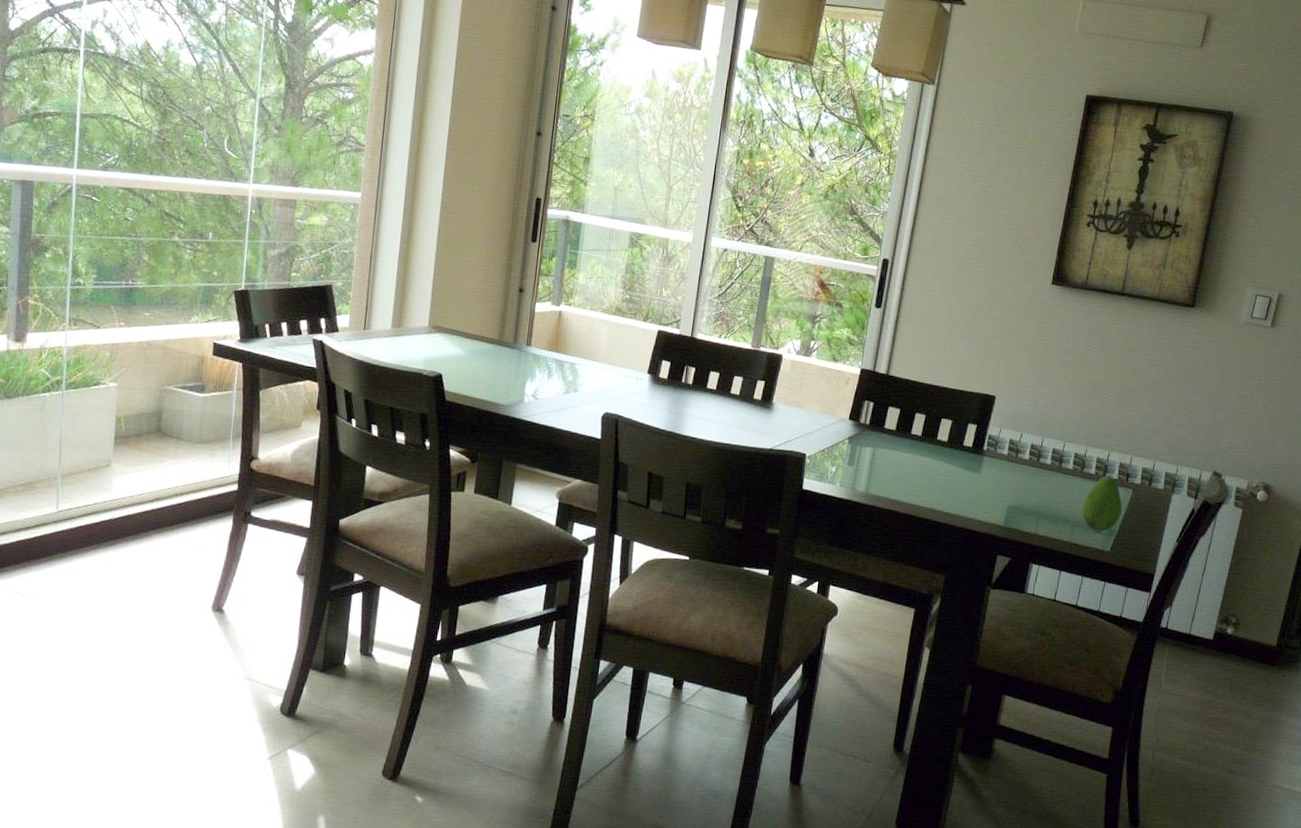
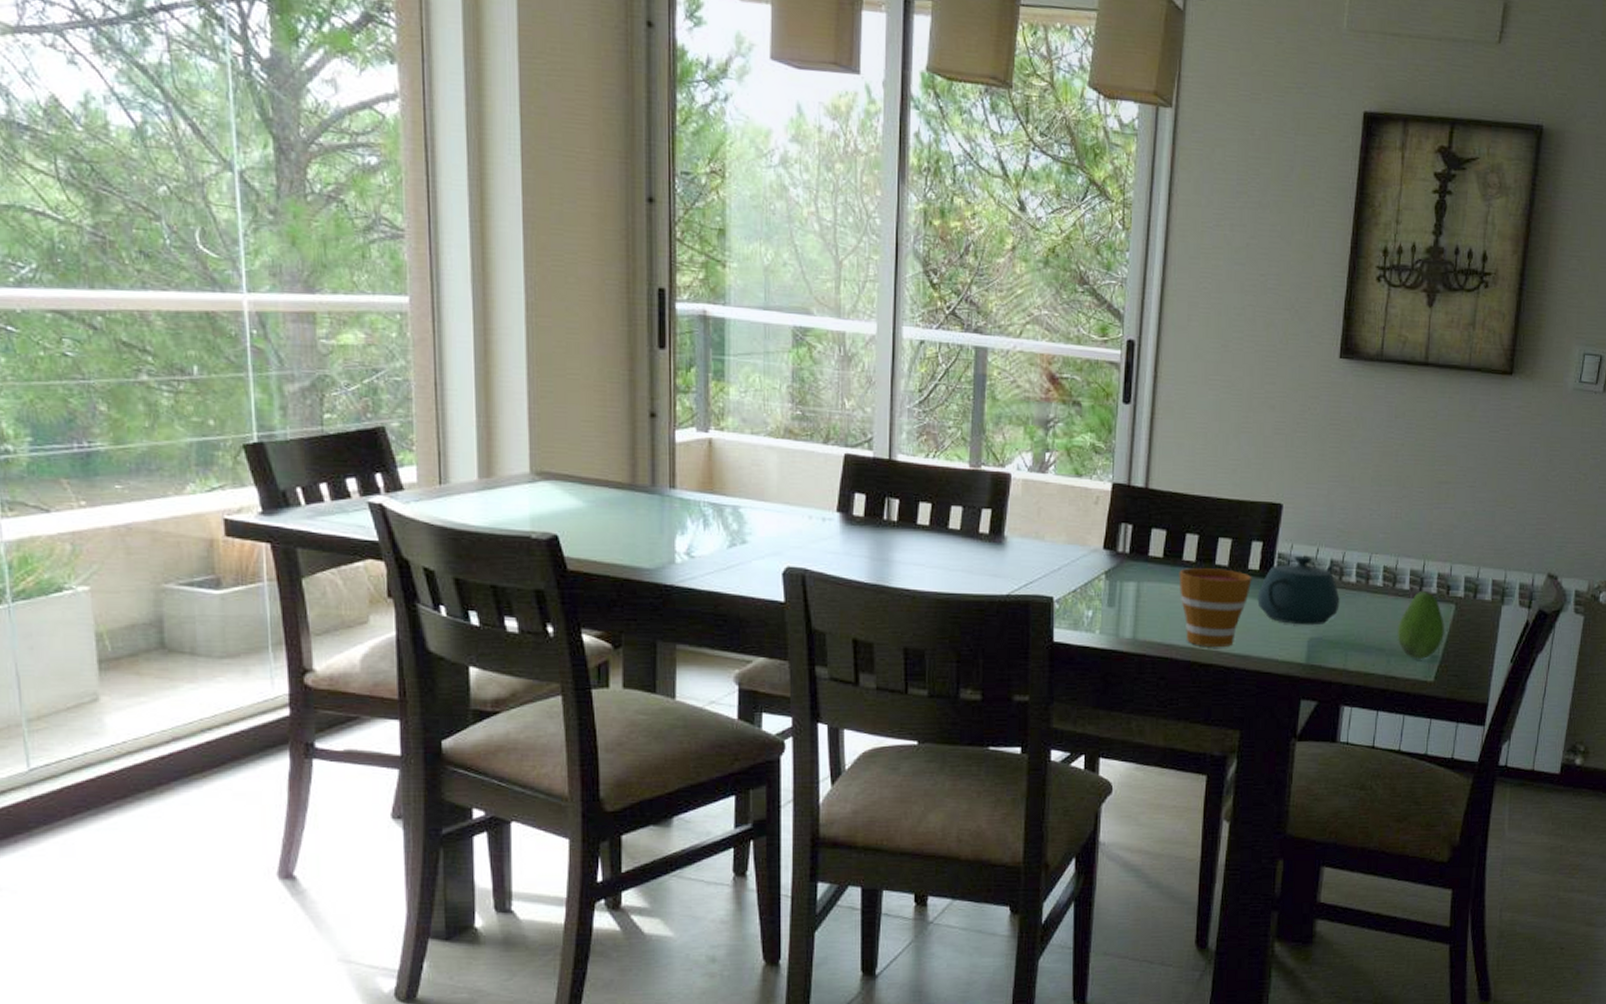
cup: none [906,440,966,507] -> present [1179,568,1252,647]
teapot: none [968,438,1037,496] -> present [1257,555,1340,626]

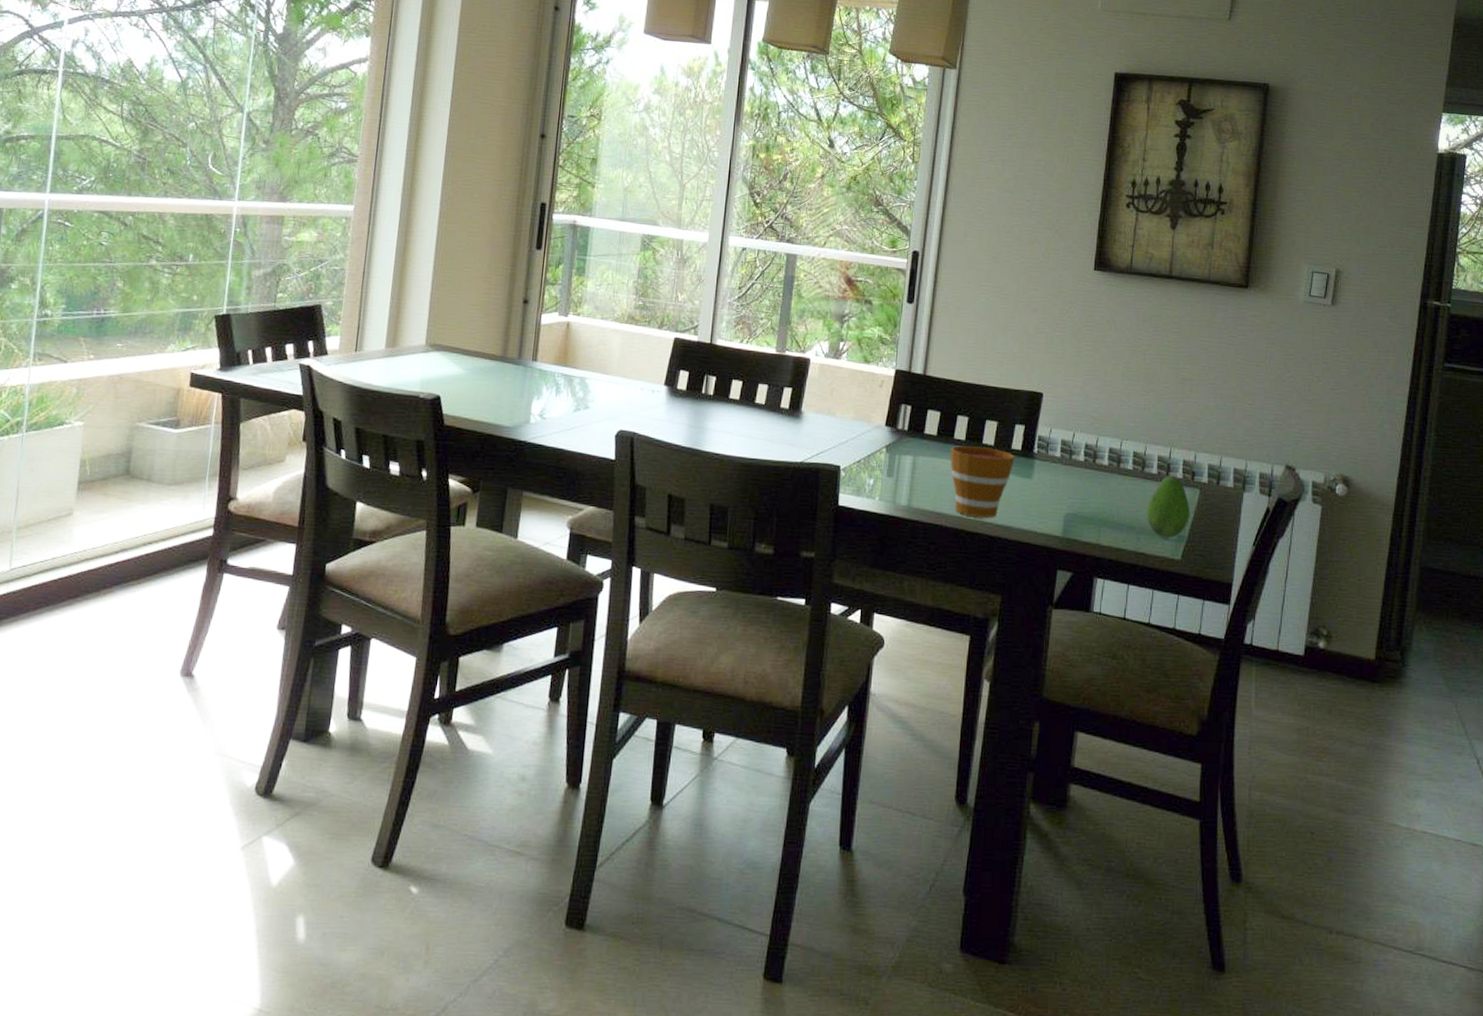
teapot: present [1257,555,1340,626] -> none [1019,438,1094,502]

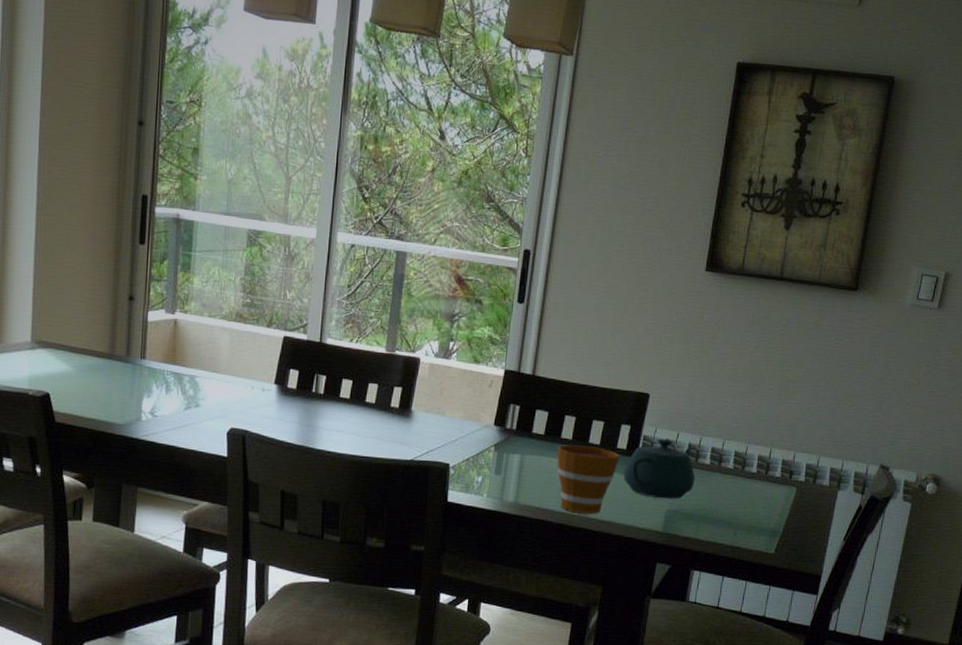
teapot: none [1019,438,1094,502] -> present [623,438,695,499]
fruit: present [1146,475,1190,538] -> none [744,474,786,533]

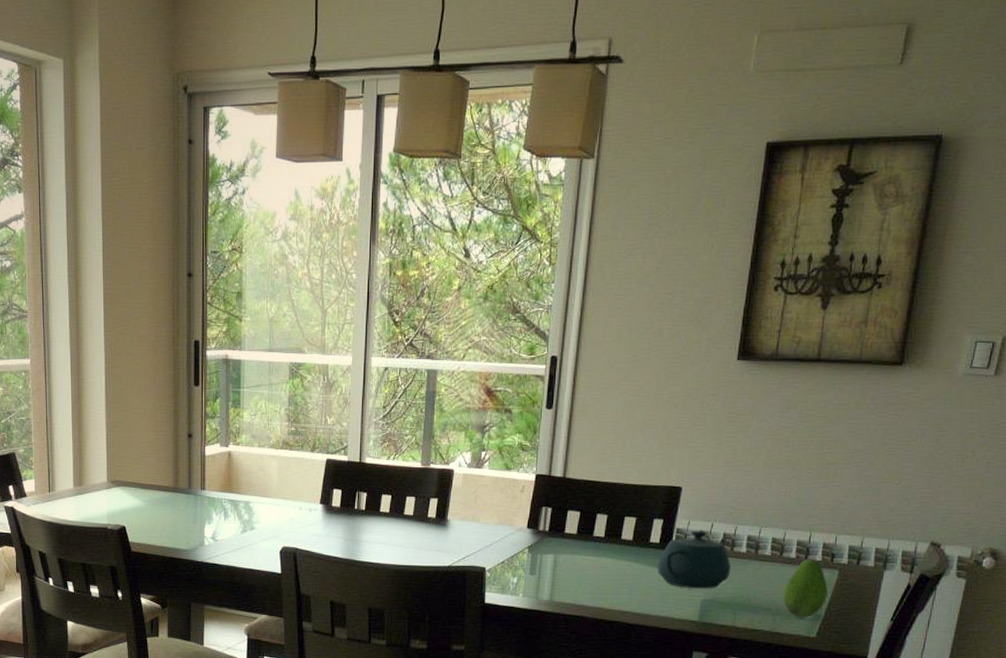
cup: present [557,444,620,514] -> none [589,542,653,607]
fruit: none [744,474,786,533] -> present [783,558,828,617]

